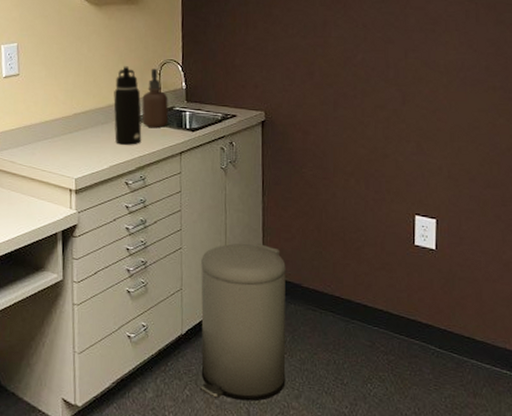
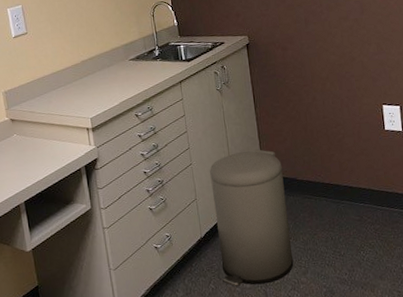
water bottle: present [113,66,142,145] -> none [115,12,145,82]
soap dispenser: present [142,68,169,128] -> none [140,11,166,63]

